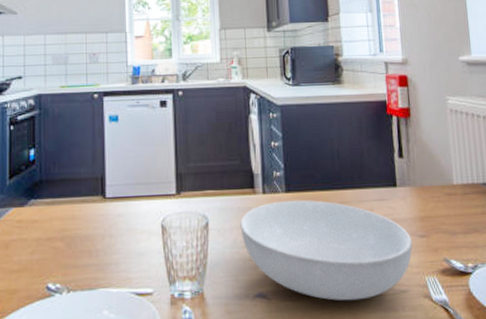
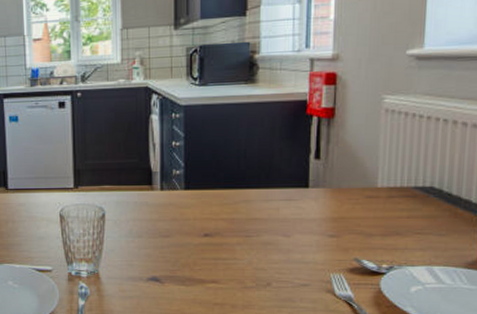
serving bowl: present [240,199,413,301] -> none [136,197,320,290]

